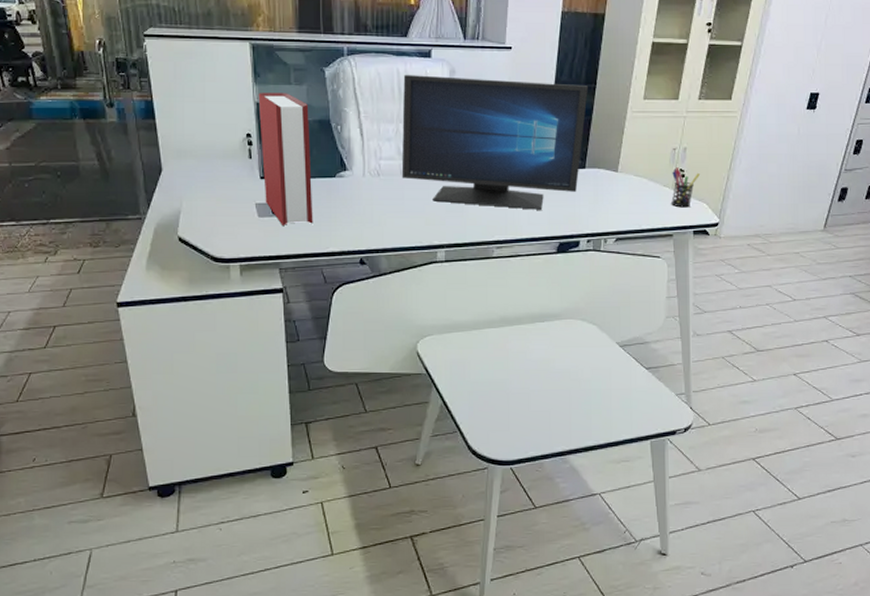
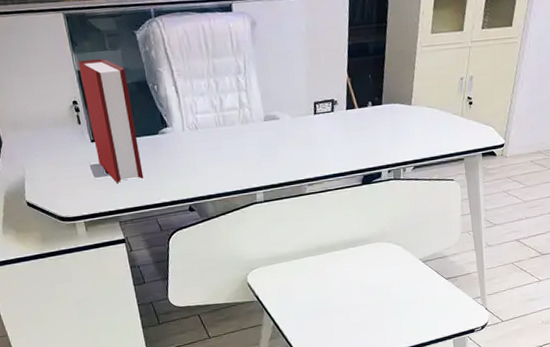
monitor: present [401,74,588,210] -> none [208,25,380,149]
pen holder: present [671,167,700,208] -> none [461,96,486,133]

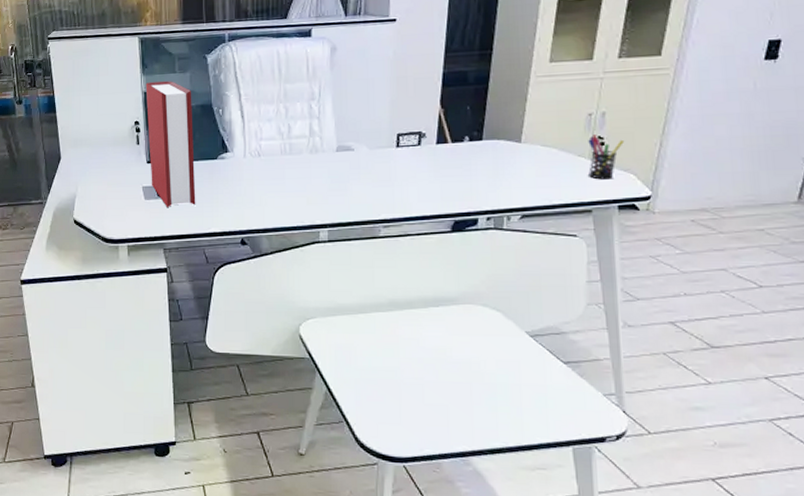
pen holder: none [461,96,486,133] -> present [588,135,624,180]

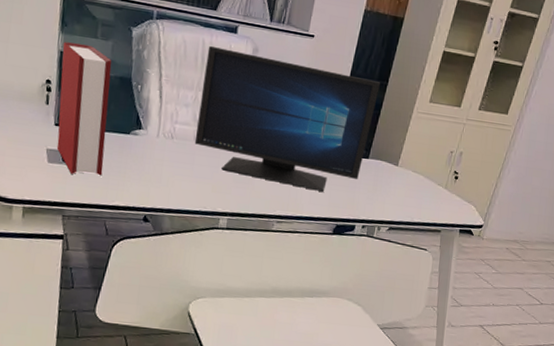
monitor: none [282,52,483,186] -> present [194,45,380,192]
pen holder: present [588,135,624,180] -> none [443,169,471,208]

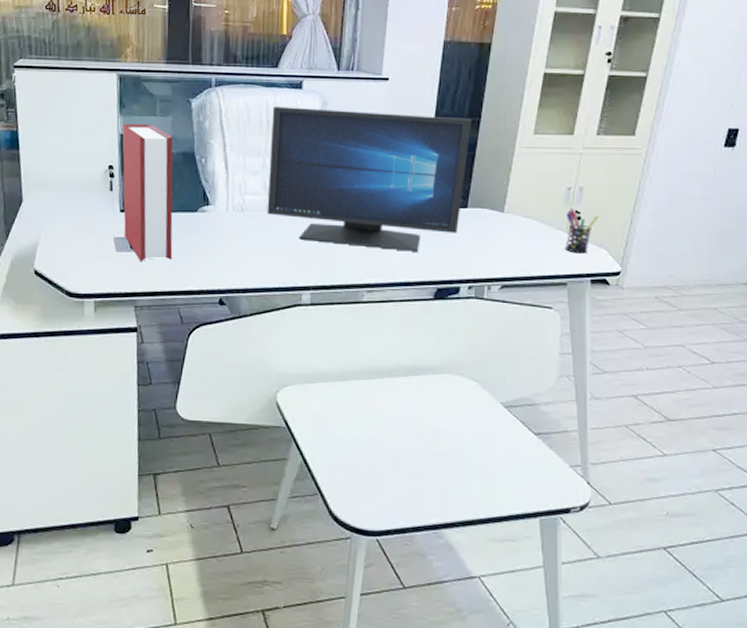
pen holder: none [443,169,471,208] -> present [565,209,598,254]

